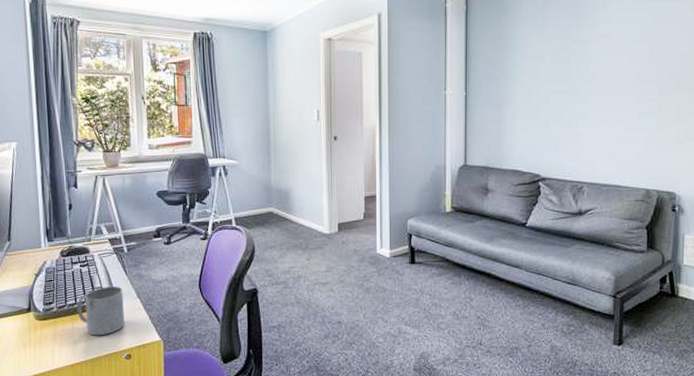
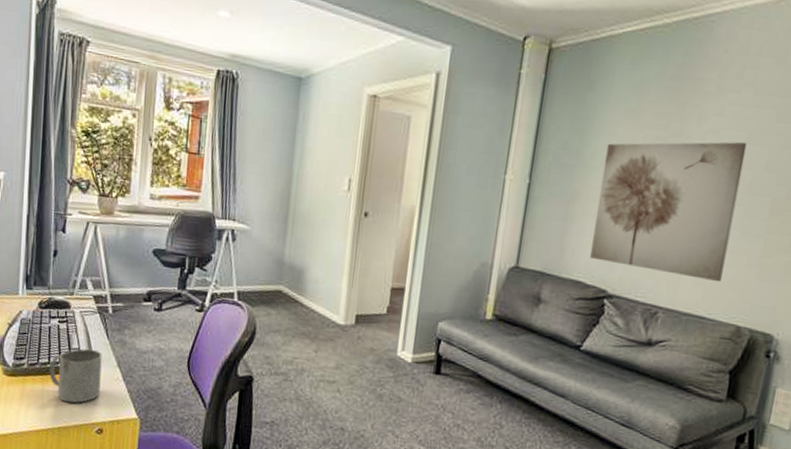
wall art: none [523,41,633,156] -> present [590,141,748,283]

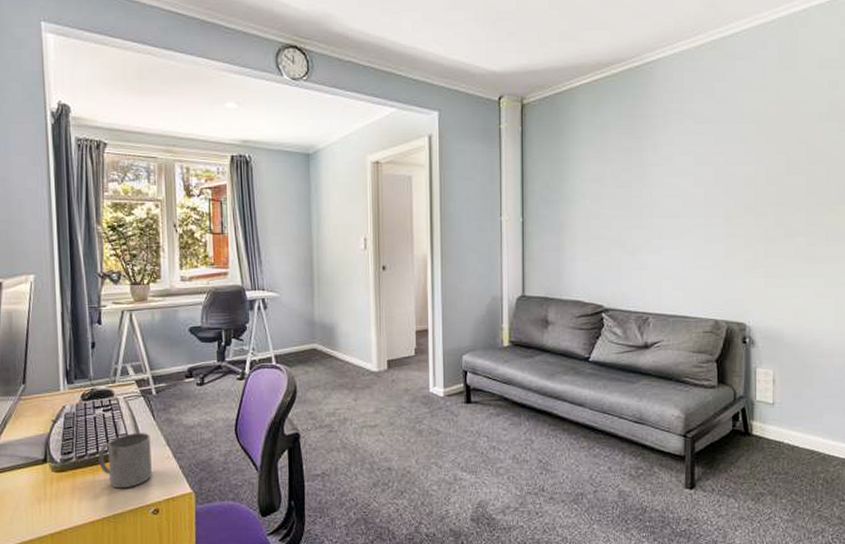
wall art: present [590,141,748,283] -> none [583,164,696,285]

